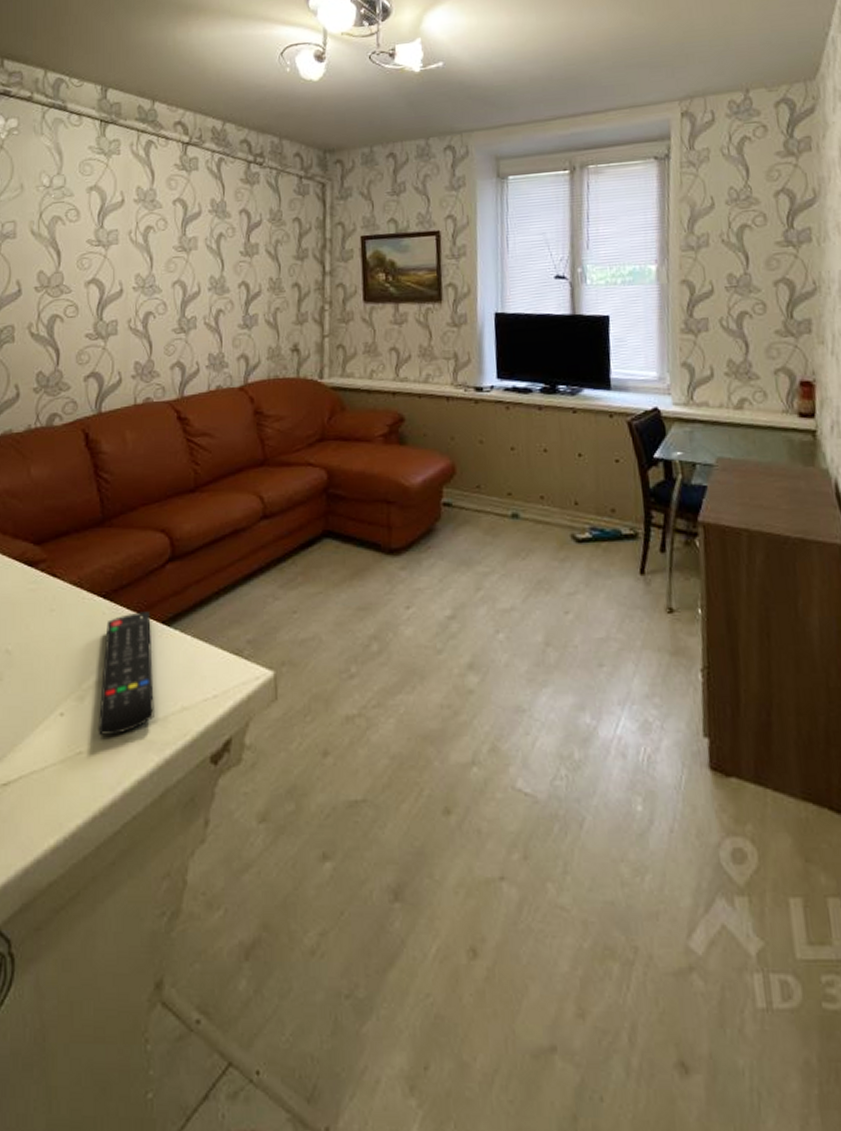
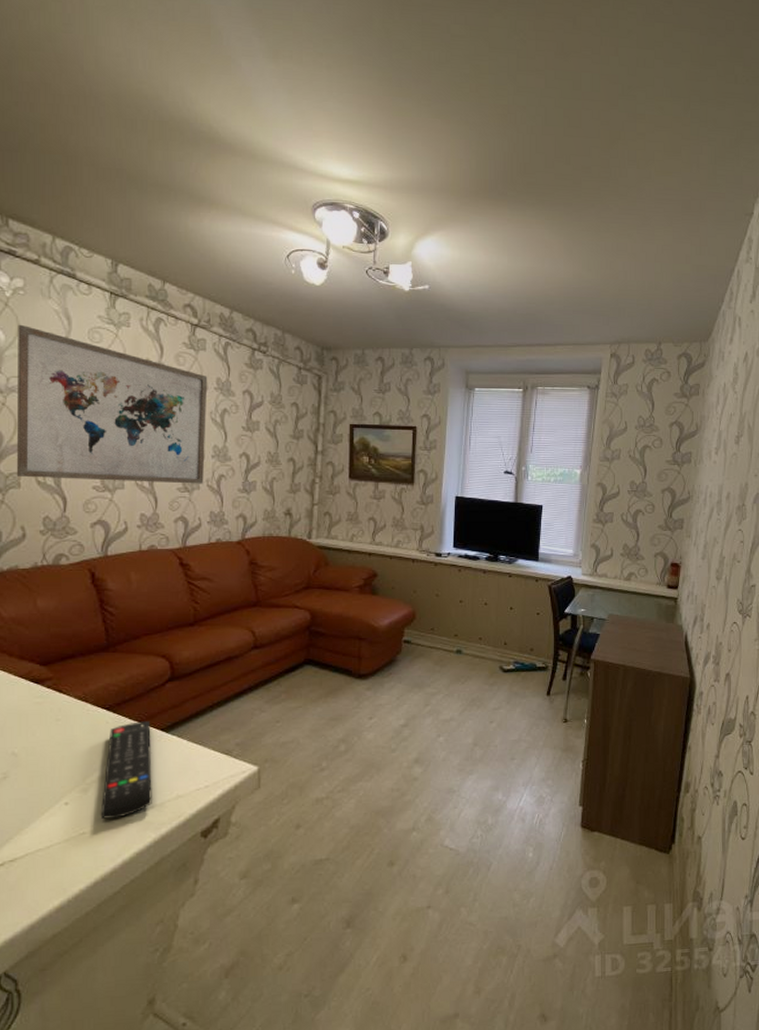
wall art: none [10,165,202,330] -> present [16,324,208,484]

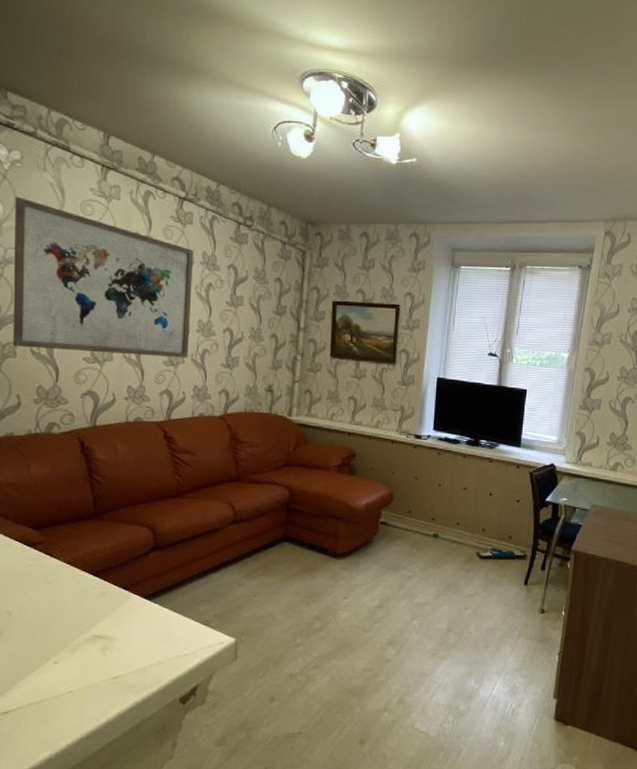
remote control: present [100,721,152,819] -> none [86,588,135,679]

